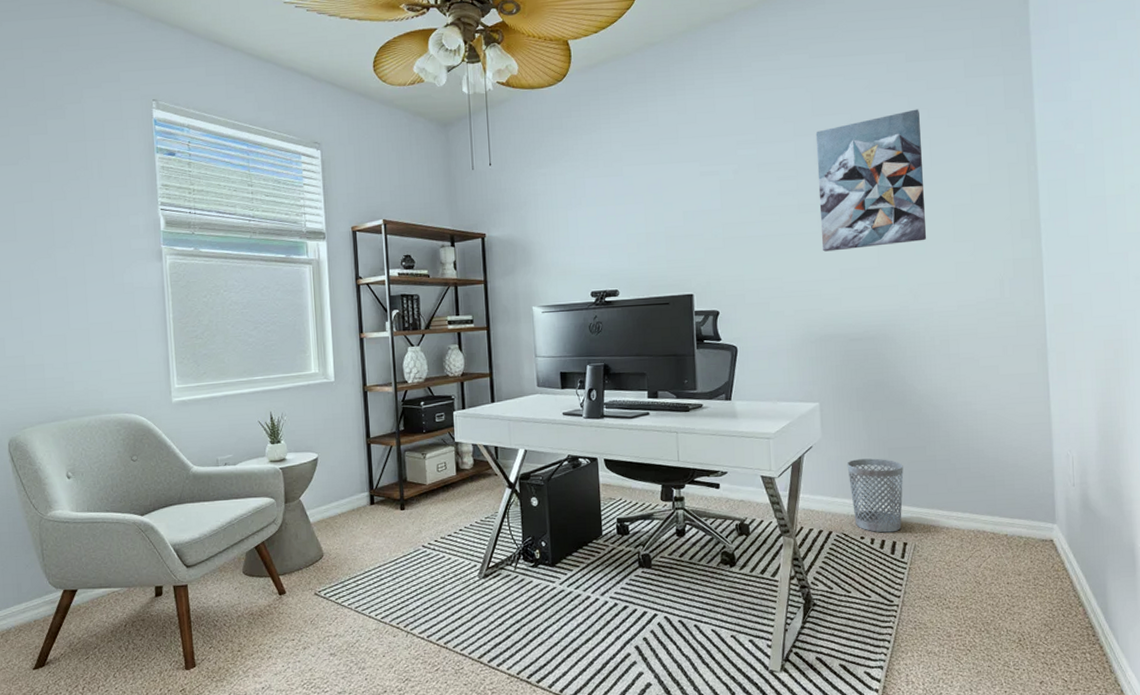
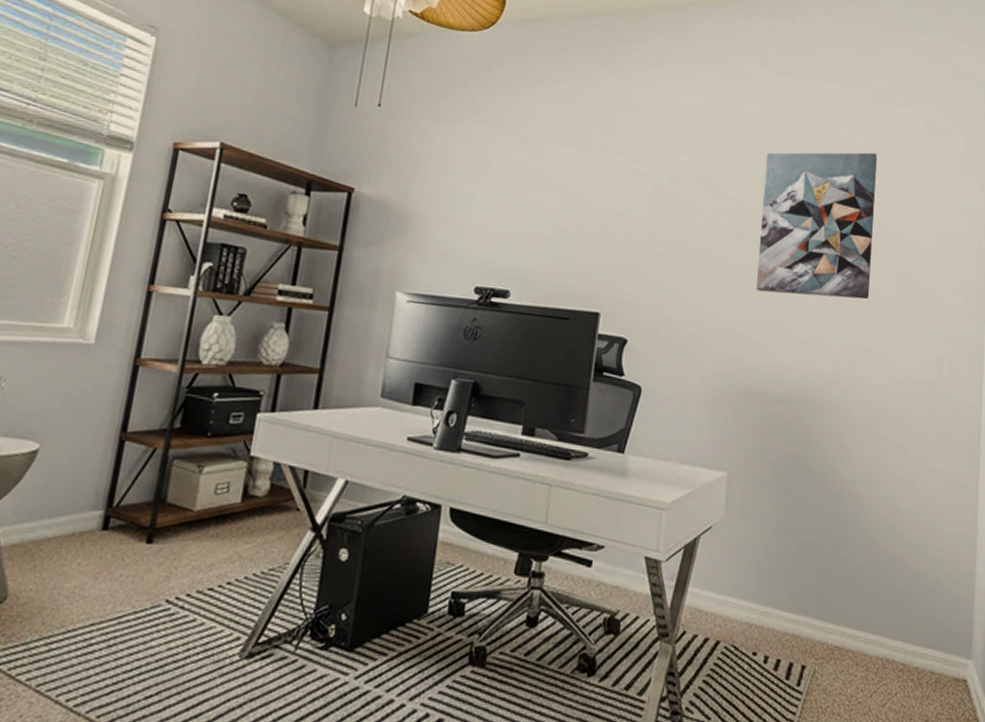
wastebasket: present [847,458,904,533] -> none [748,550,813,651]

